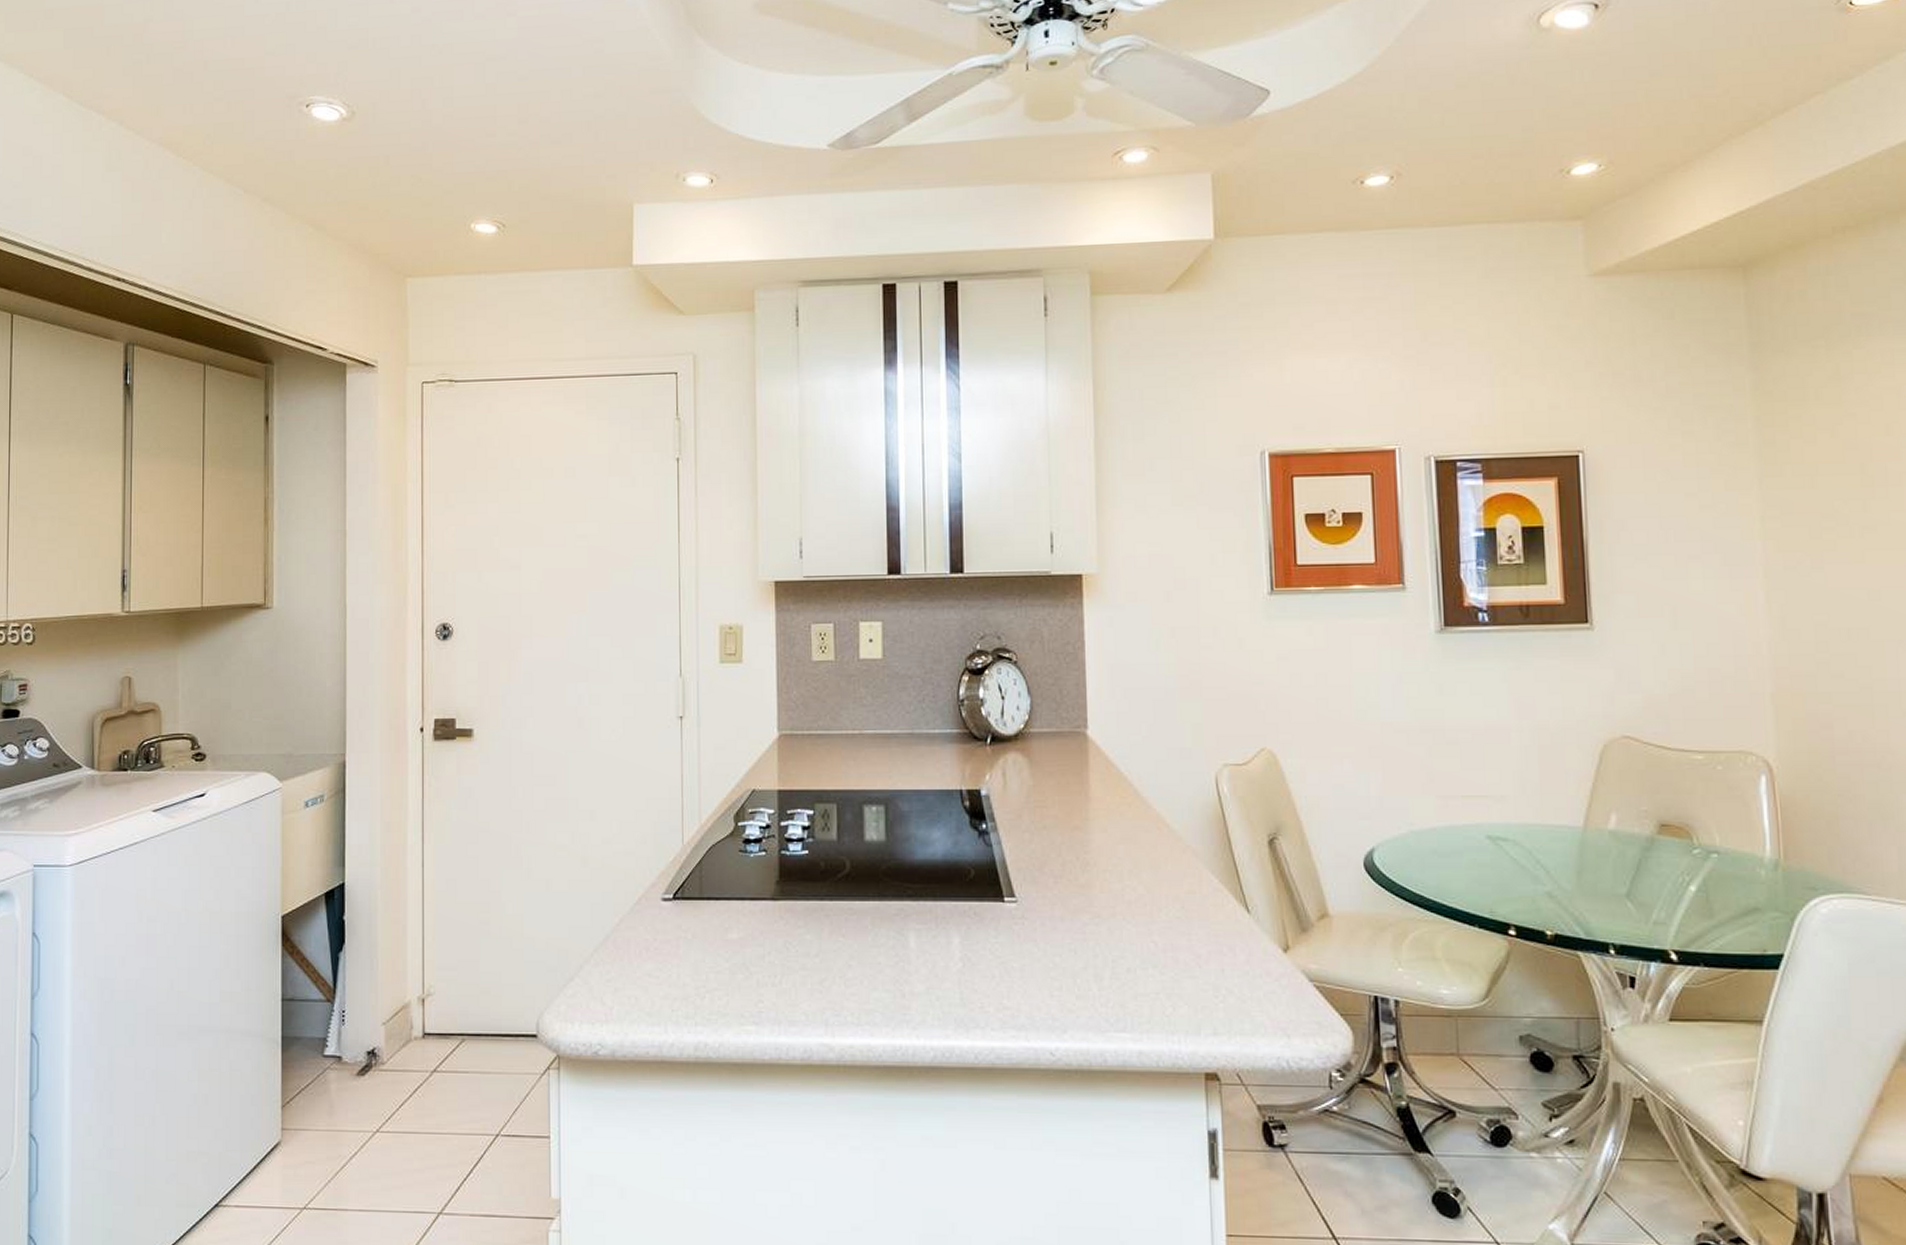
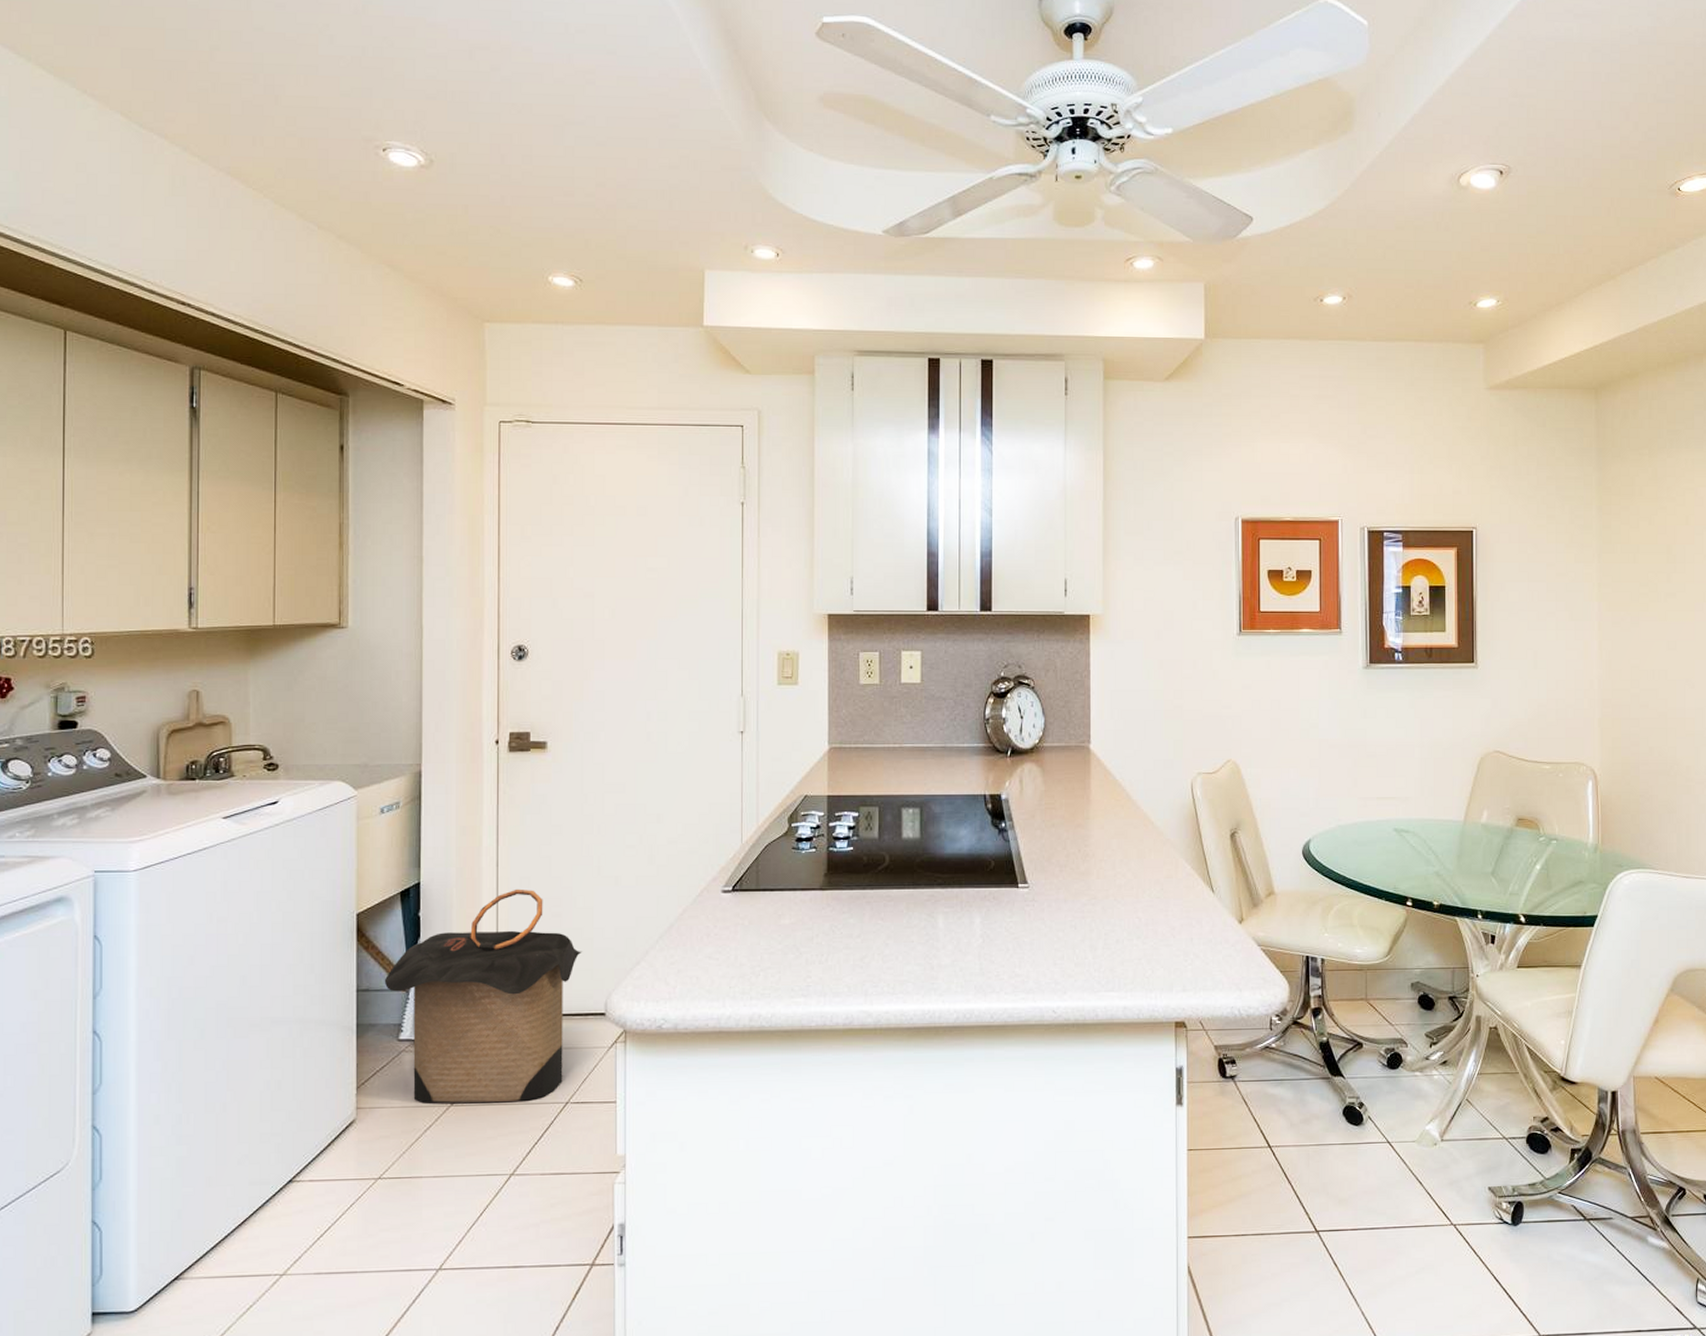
laundry hamper: none [309,892,513,1131] -> present [384,888,583,1103]

